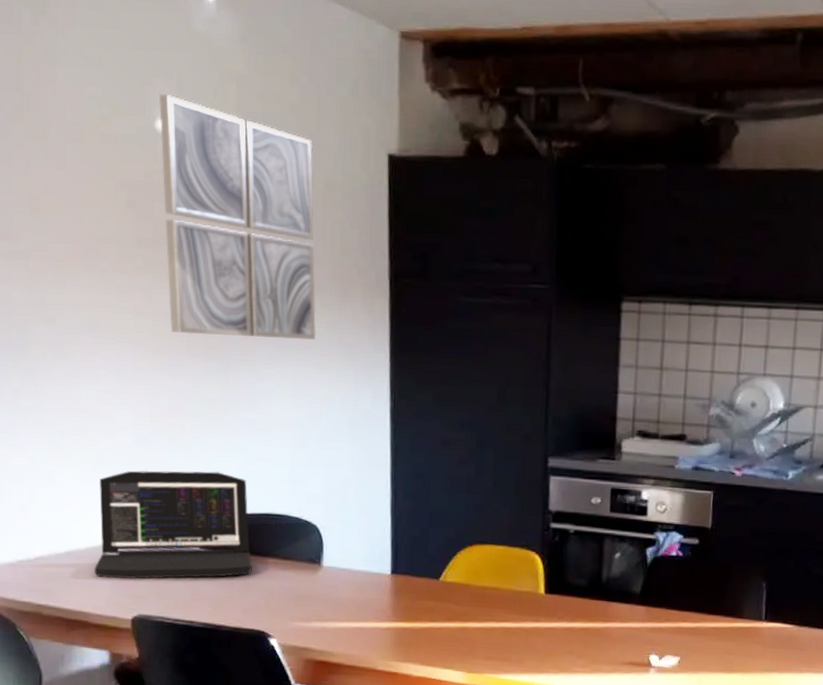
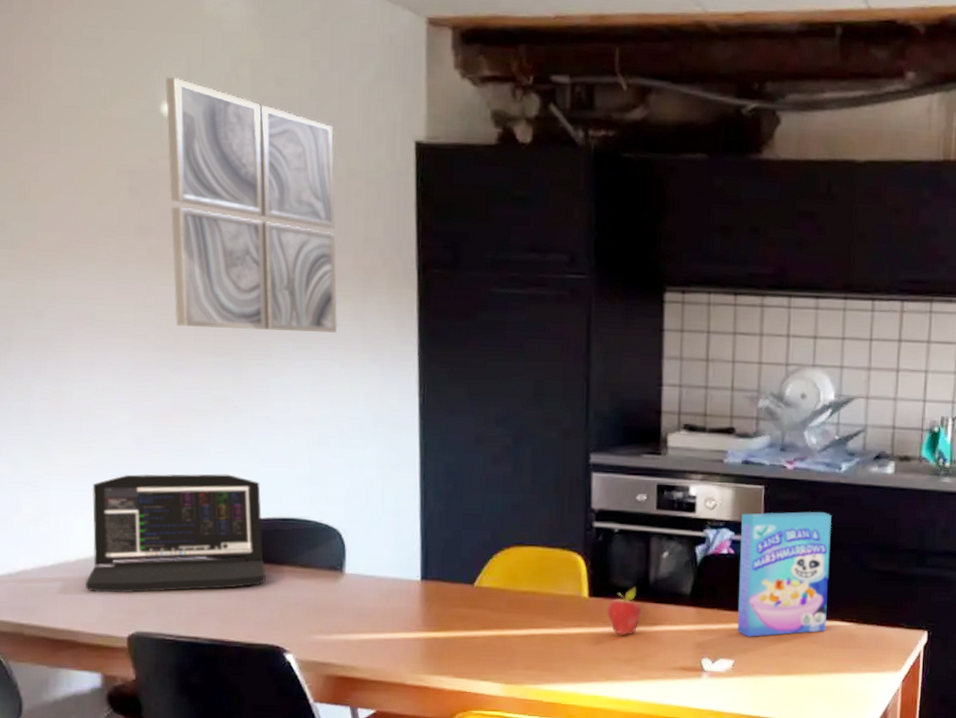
fruit: none [561,585,594,631] -> present [607,587,641,636]
cereal box: none [684,517,777,636] -> present [738,511,831,637]

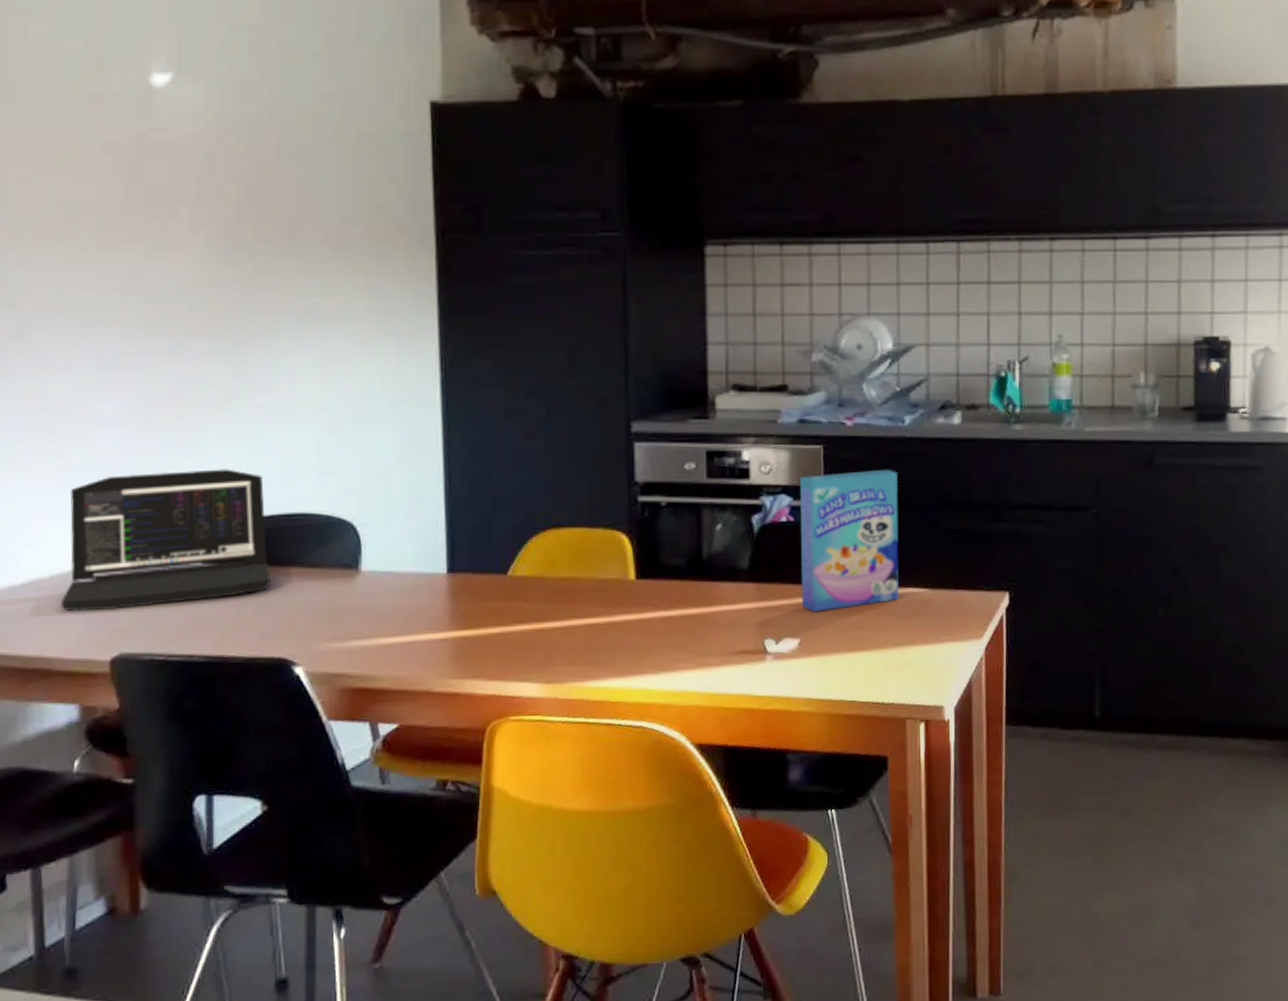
wall art: present [165,76,338,333] -> none [155,46,349,309]
fruit: present [607,587,641,636] -> none [657,565,695,621]

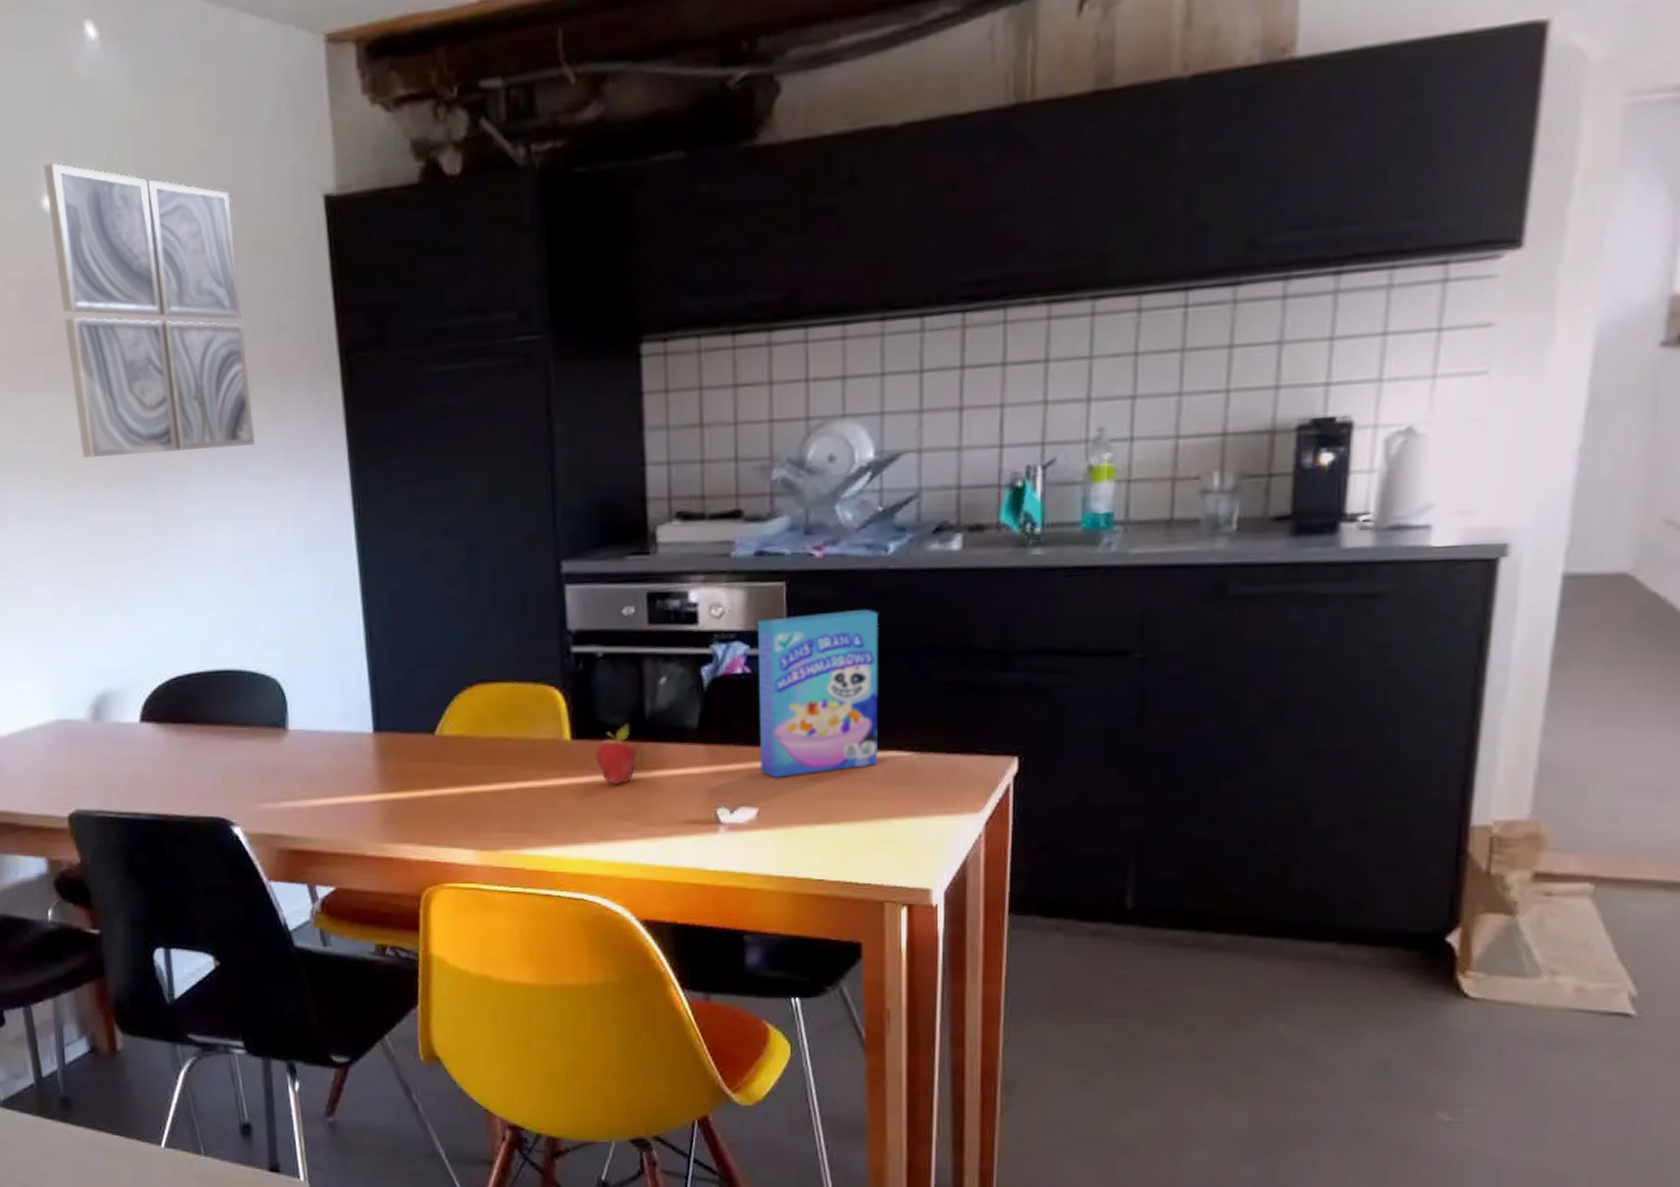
laptop: present [61,469,271,612] -> none [16,625,204,769]
wall art: none [155,46,349,309] -> present [44,163,256,458]
fruit: none [657,565,695,621] -> present [594,724,637,786]

